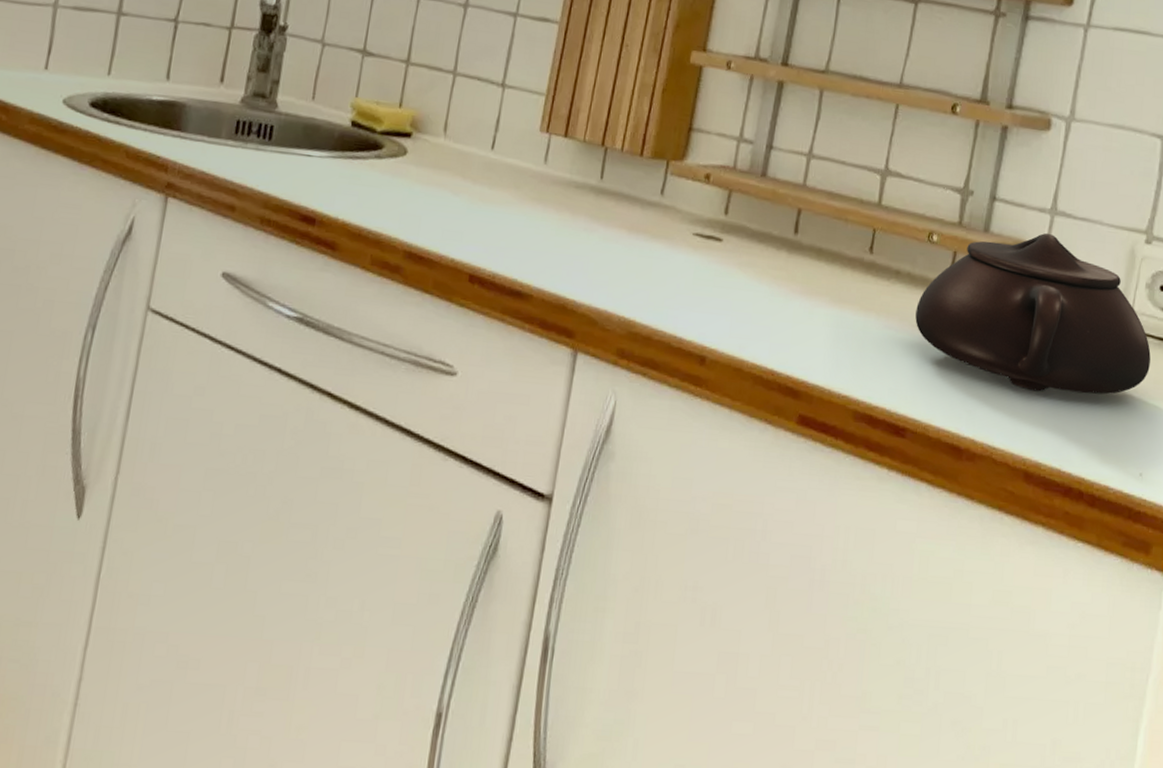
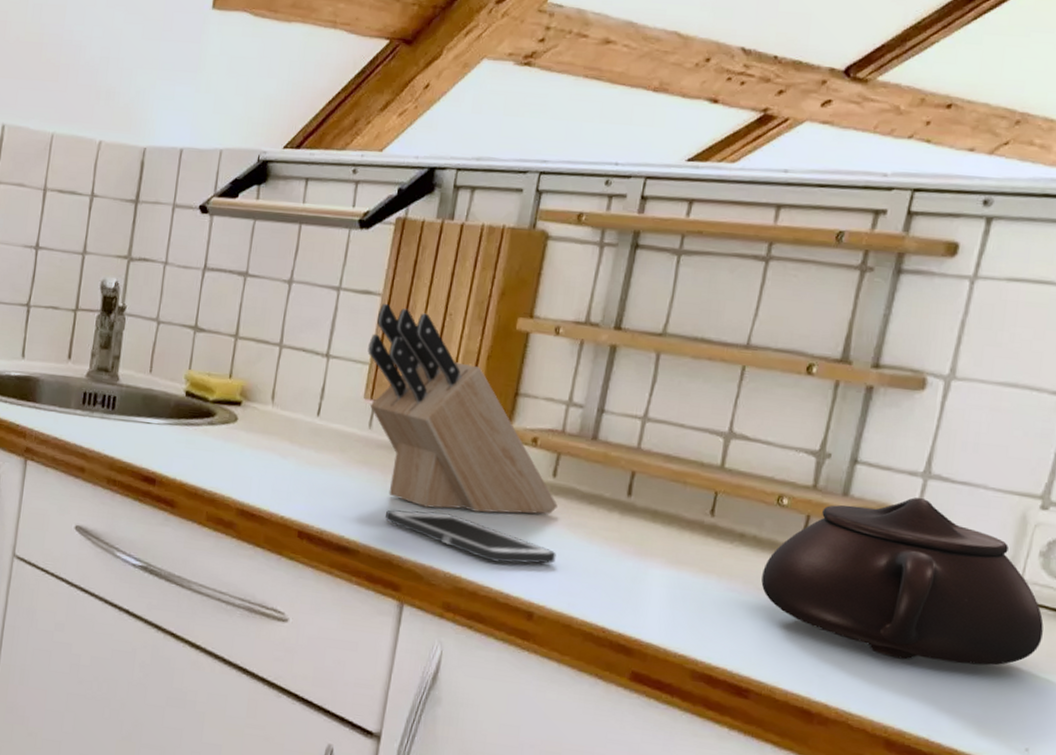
knife block: none [544,31,729,253] -> present [368,303,558,514]
cell phone: none [559,250,728,306] -> present [384,510,556,564]

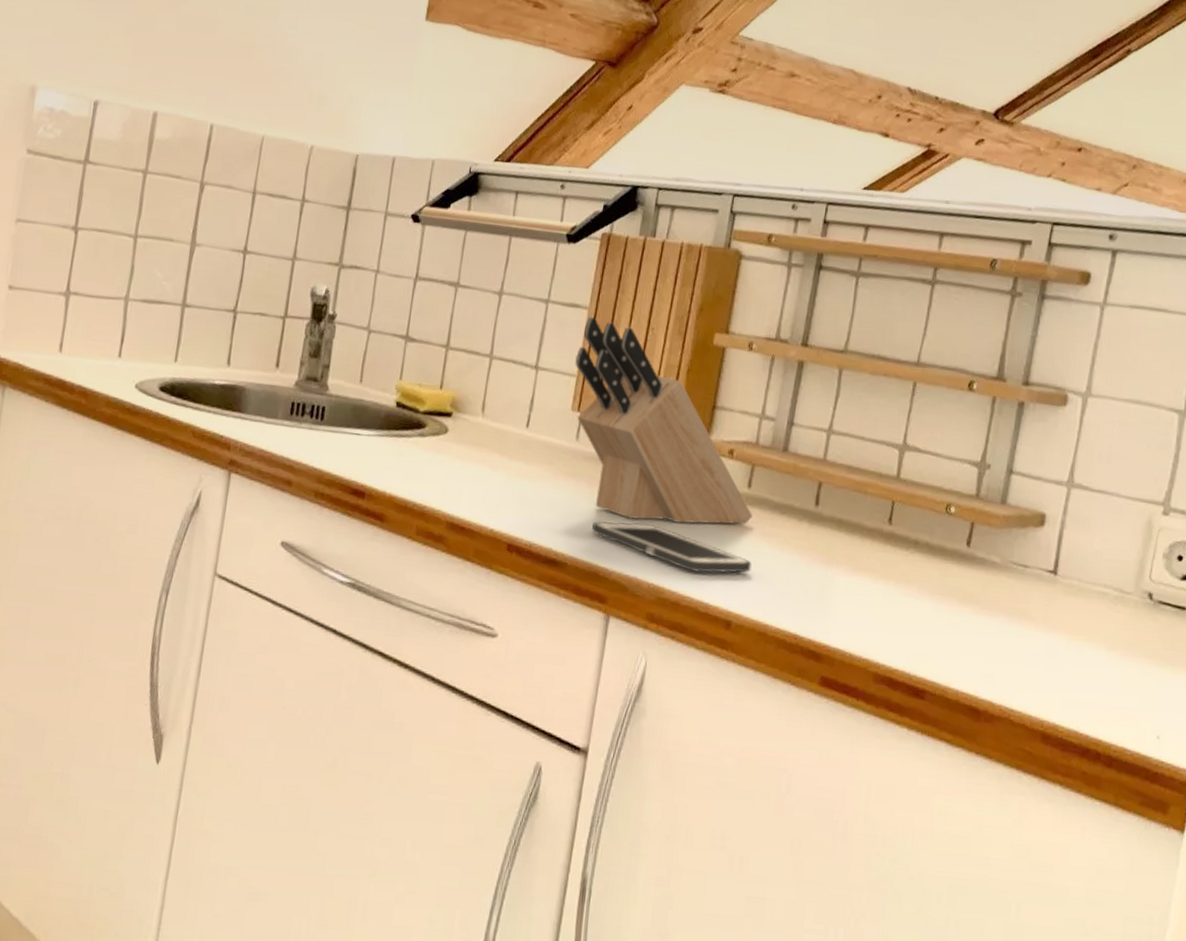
teapot: present [761,497,1044,666] -> none [933,504,1168,660]

